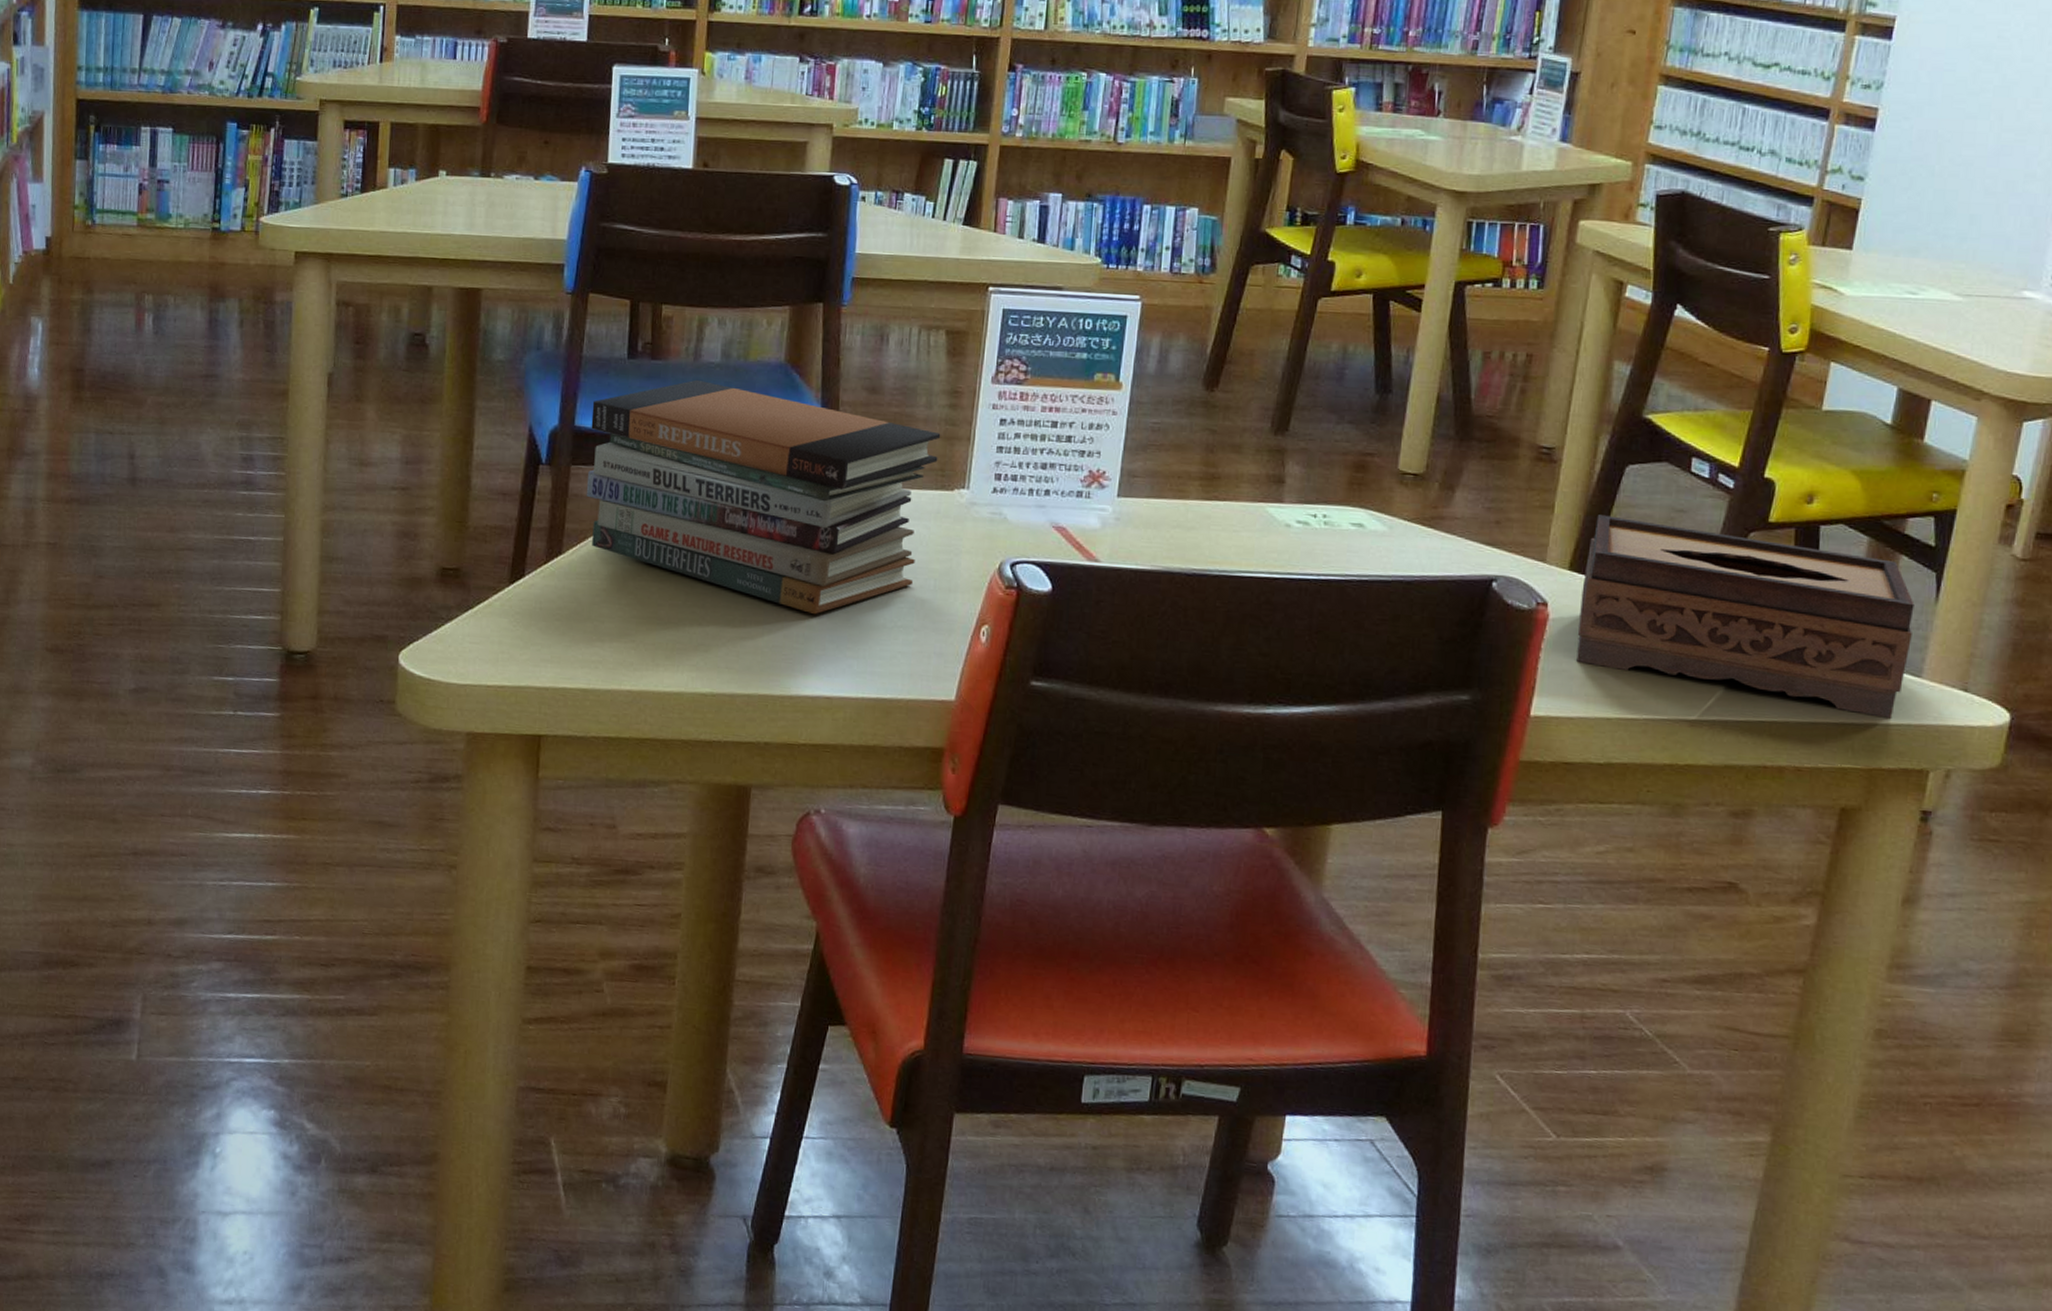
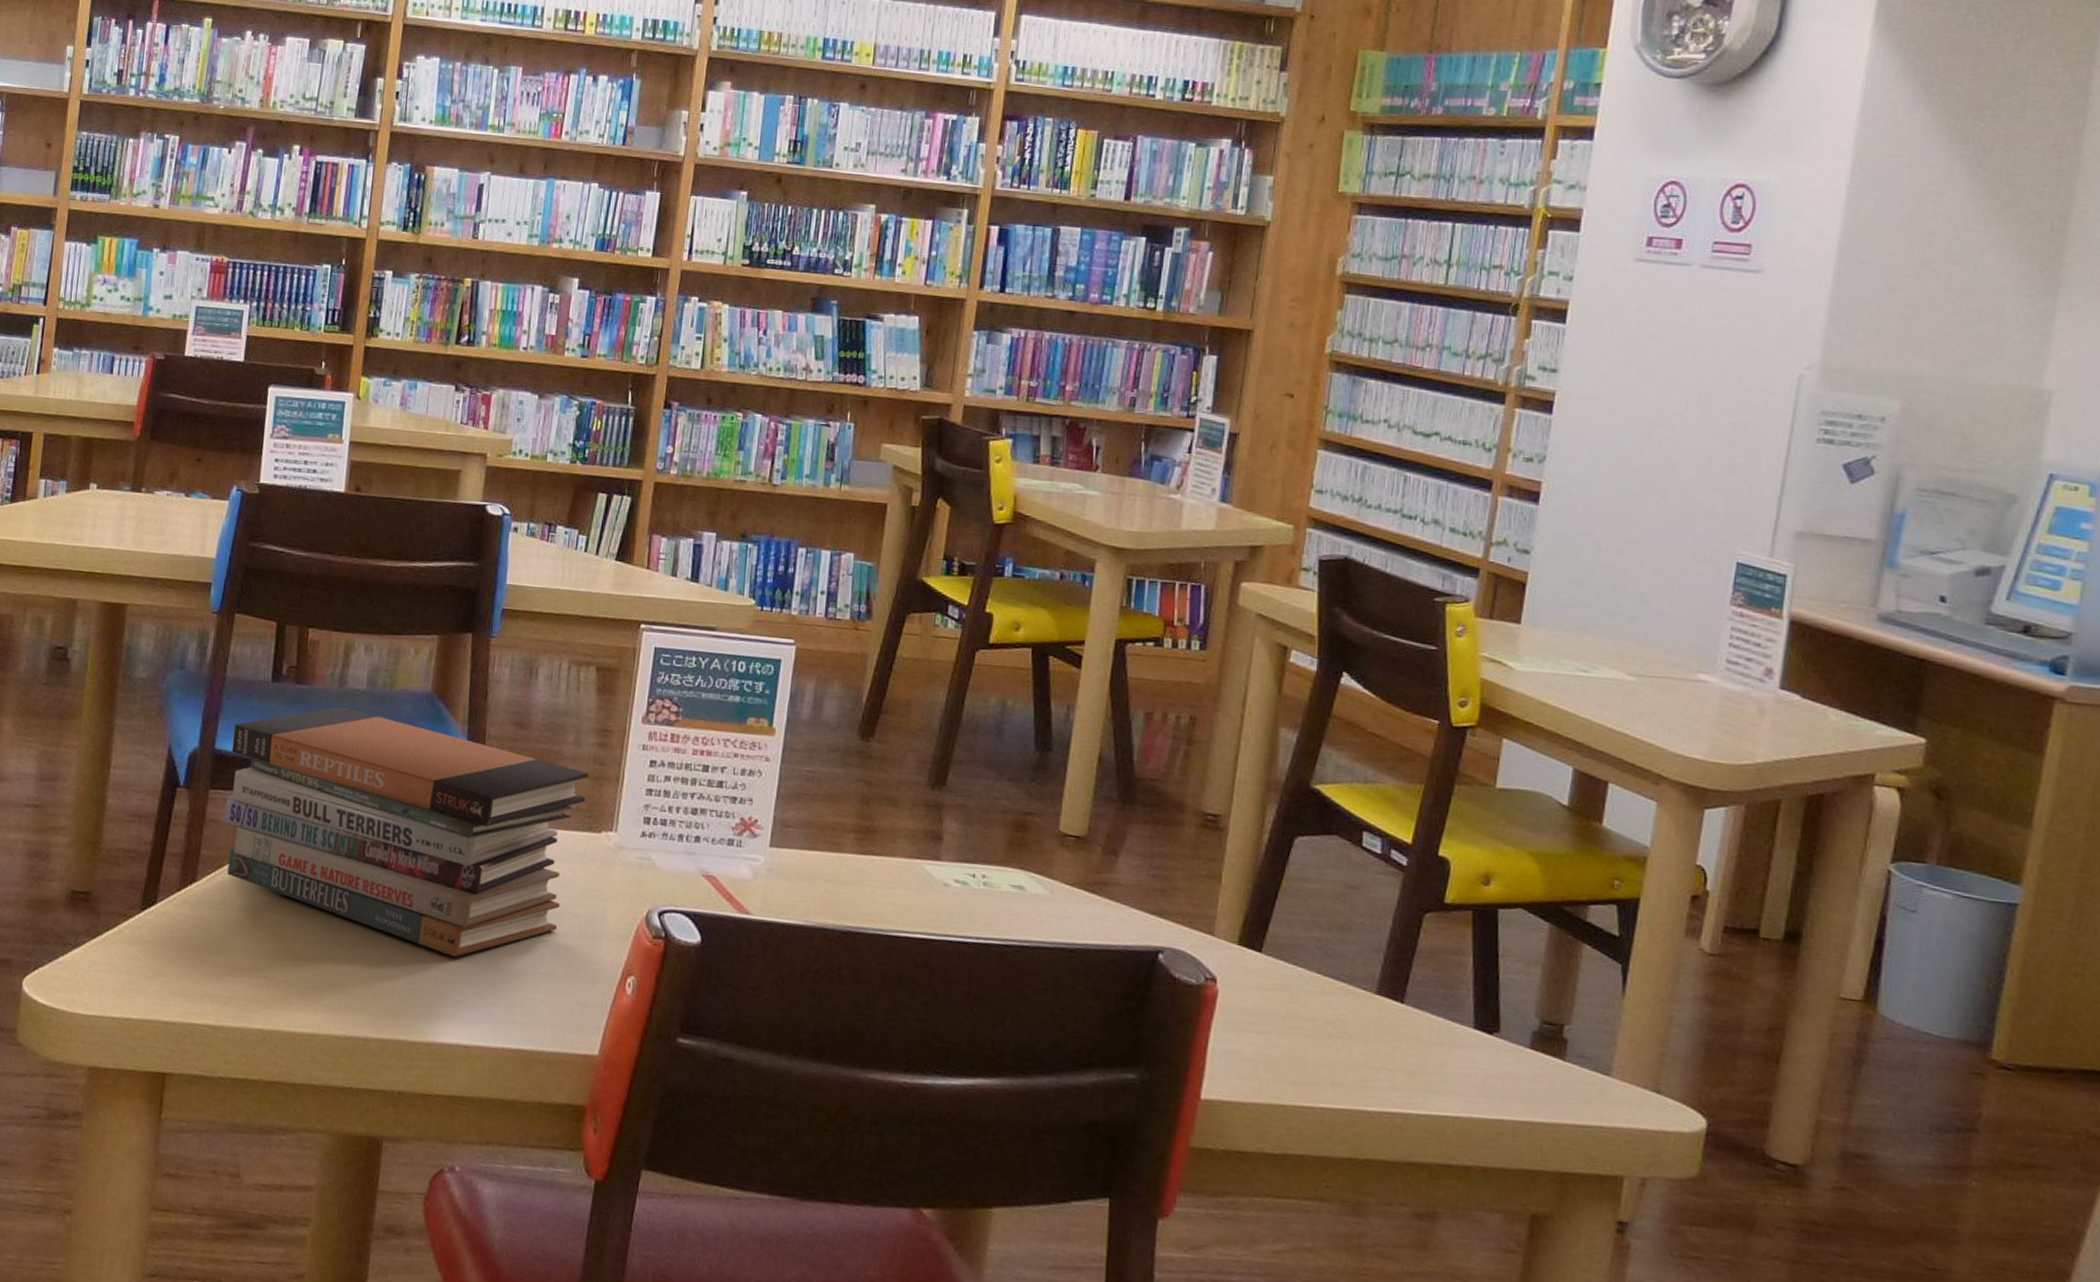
tissue box: present [1576,515,1915,718] -> none [1248,887,1600,1119]

